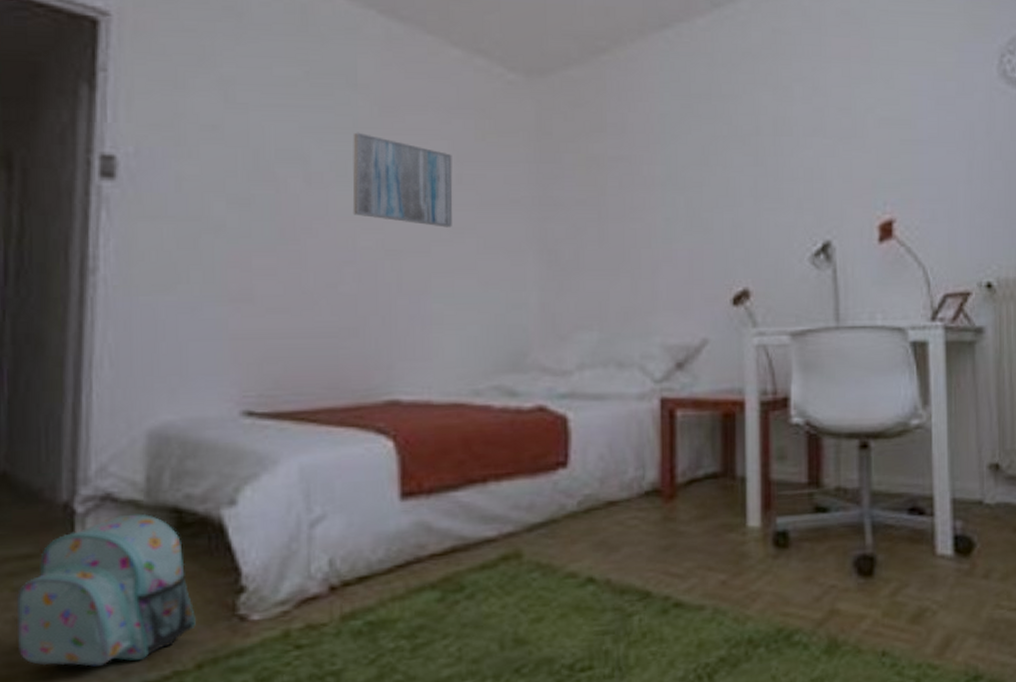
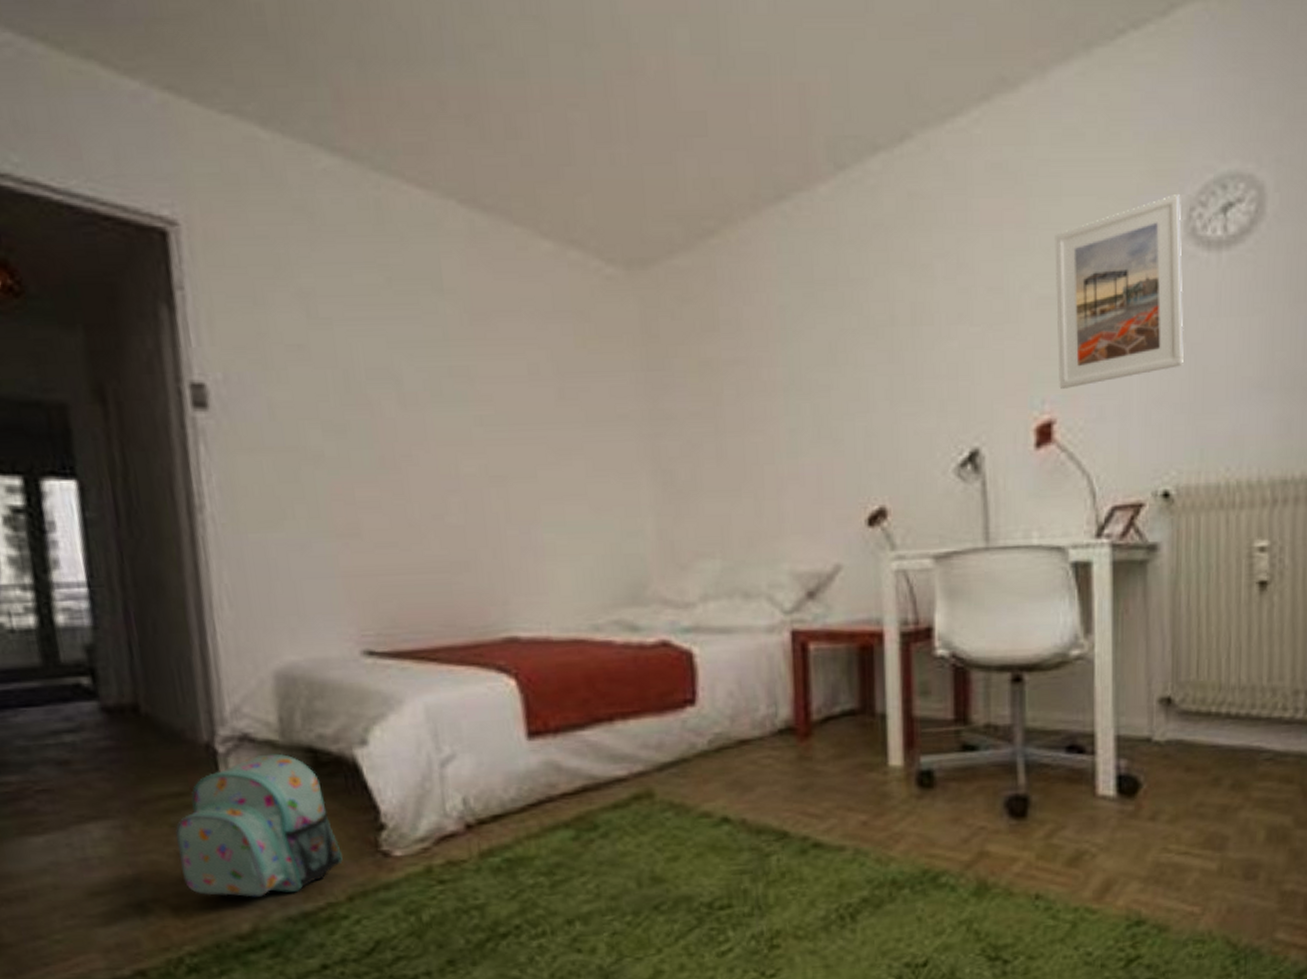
wall art: present [352,132,453,228] -> none [444,345,558,449]
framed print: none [893,44,1000,194] -> present [1055,195,1184,389]

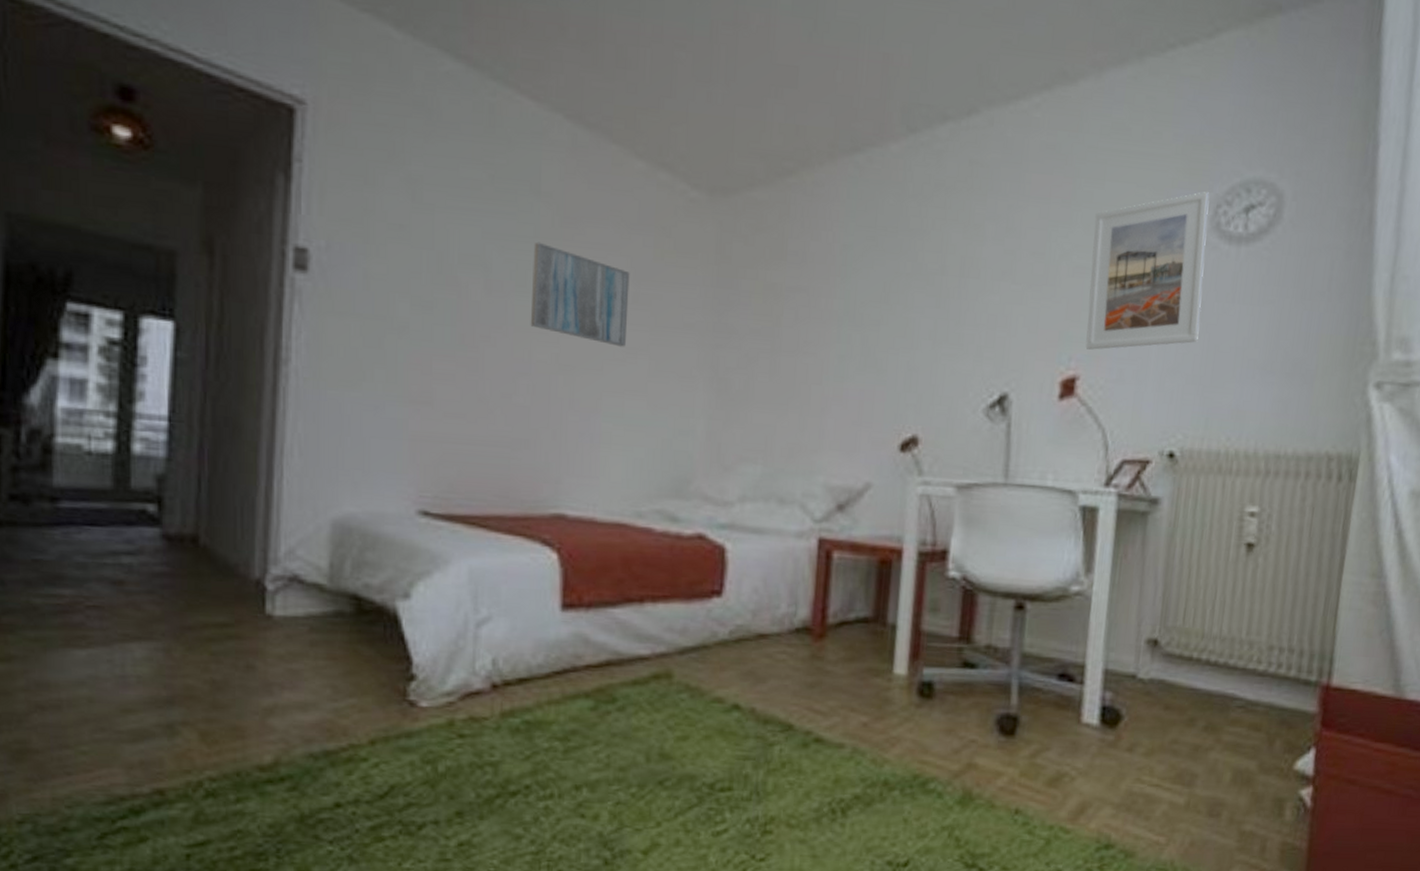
backpack: present [174,753,343,897] -> none [213,596,370,731]
wall art: none [444,345,558,449] -> present [530,242,630,347]

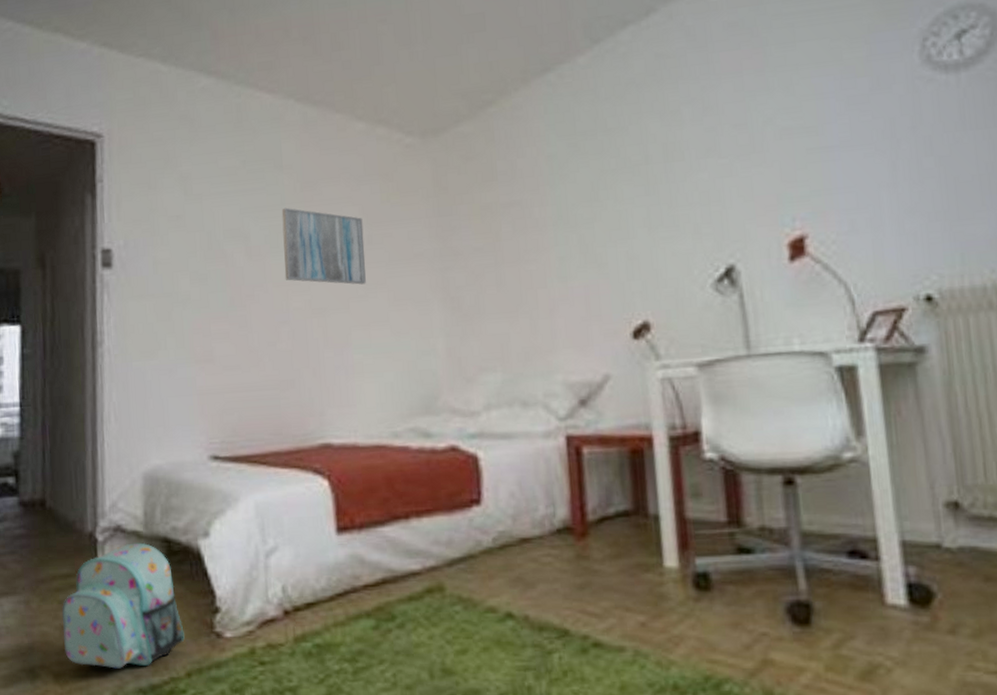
backpack: none [213,596,370,731] -> present [61,542,185,669]
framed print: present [1085,192,1209,350] -> none [792,29,933,207]

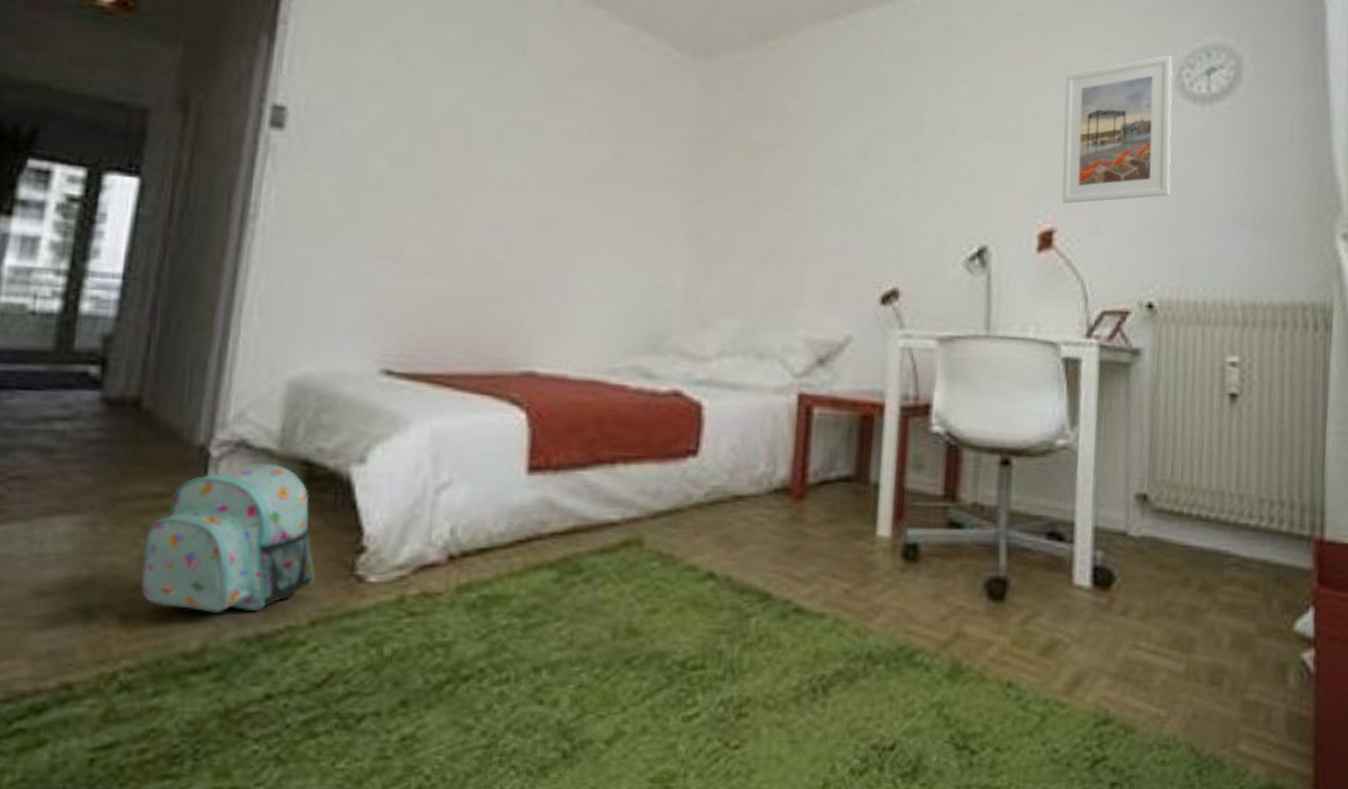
wall art: present [281,207,366,285] -> none [508,100,612,202]
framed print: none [792,29,933,207] -> present [1061,55,1173,204]

